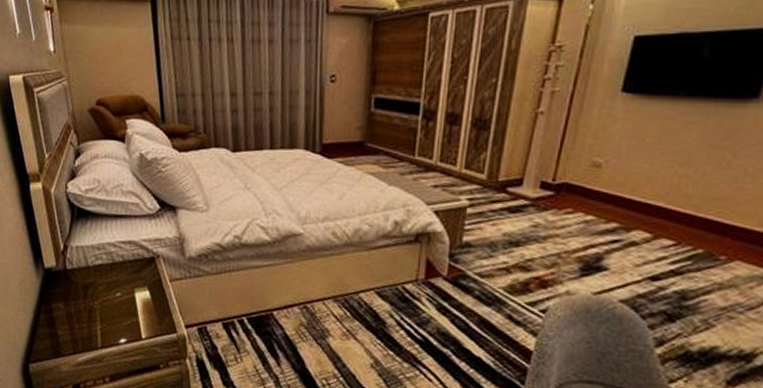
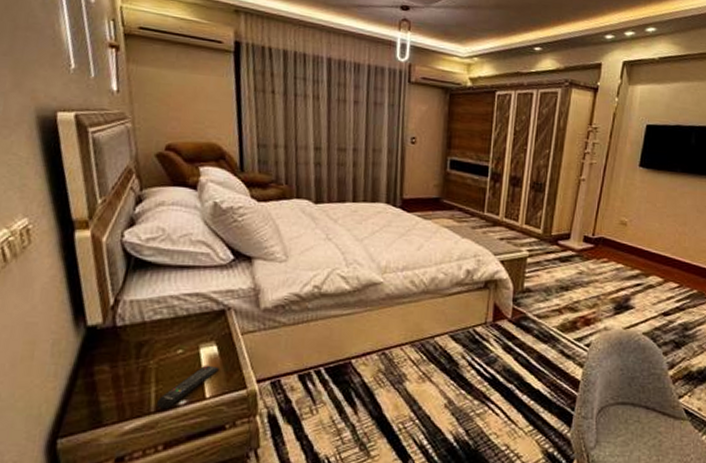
remote control: none [102,308,152,347] -> present [156,365,219,410]

